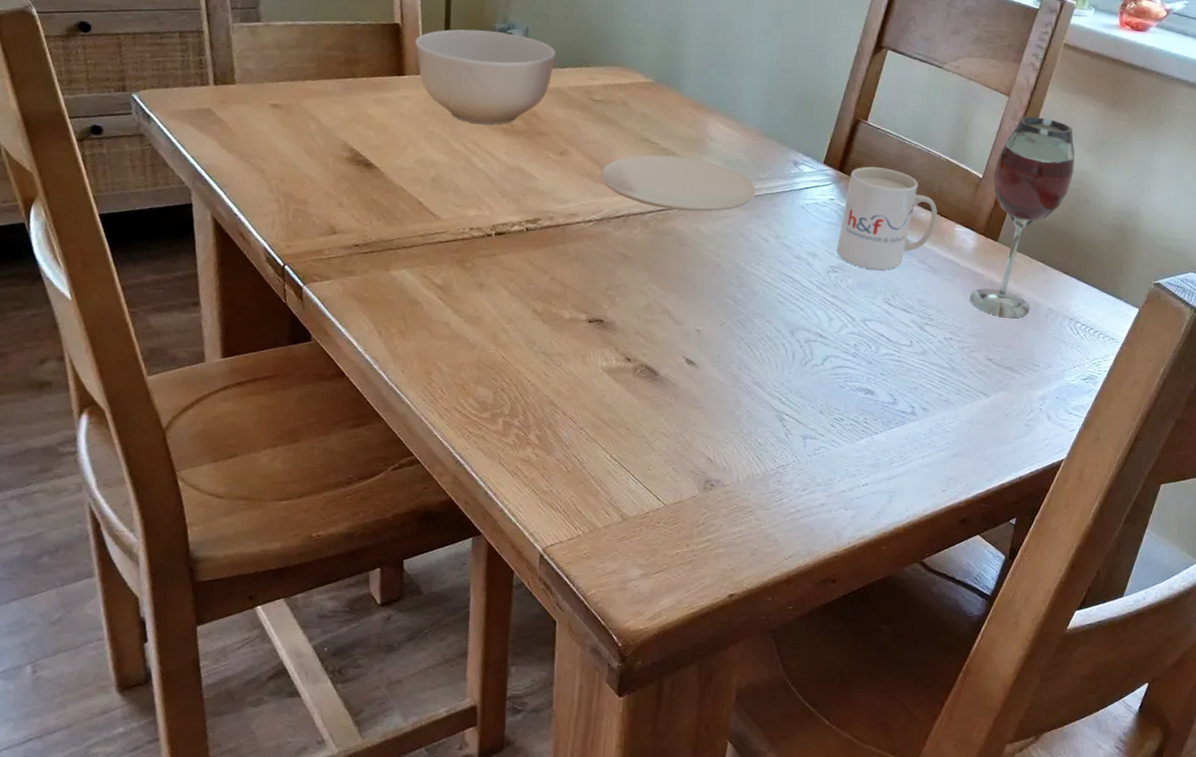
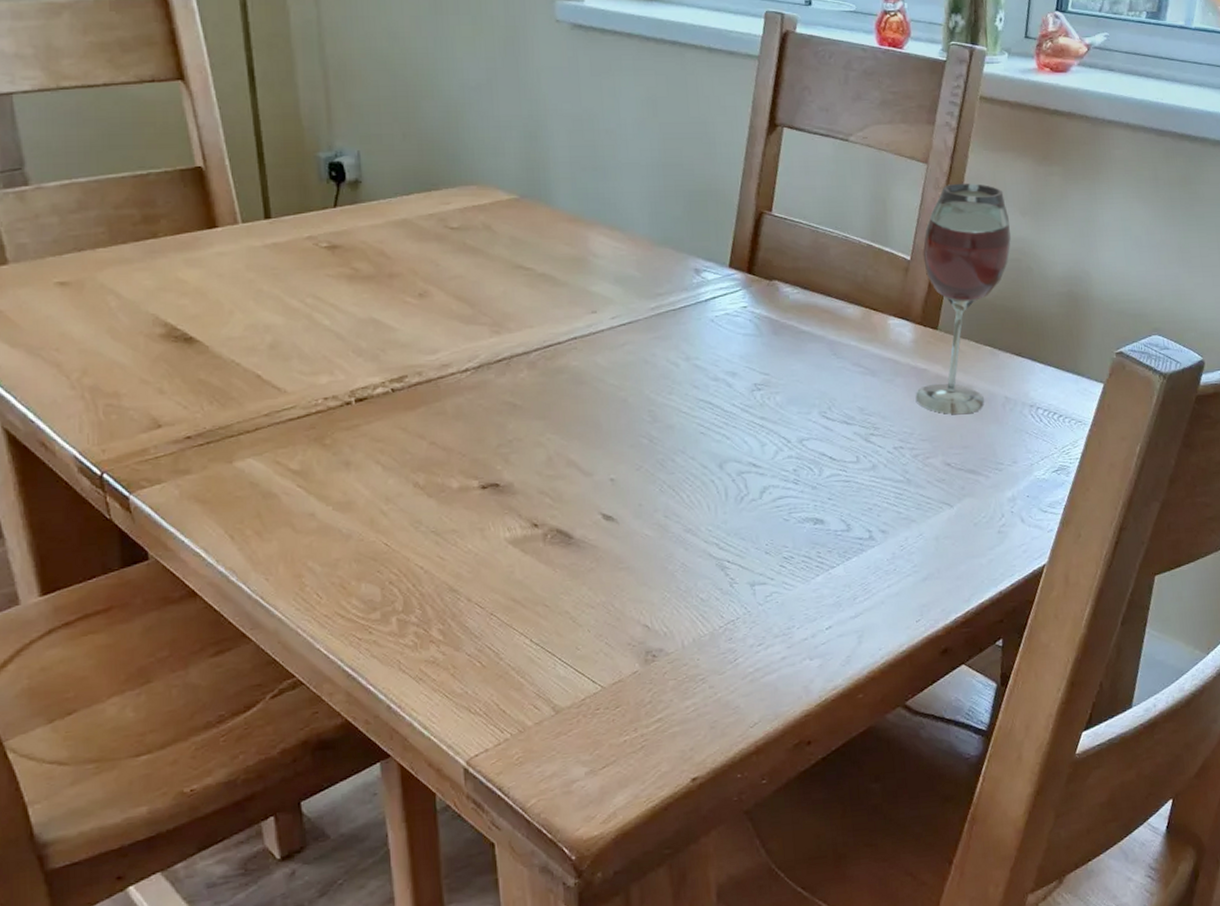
bowl: present [415,29,557,125] -> none [224,162,398,274]
plate: present [600,154,756,212] -> none [470,280,656,344]
mug: present [837,166,937,270] -> none [757,263,867,382]

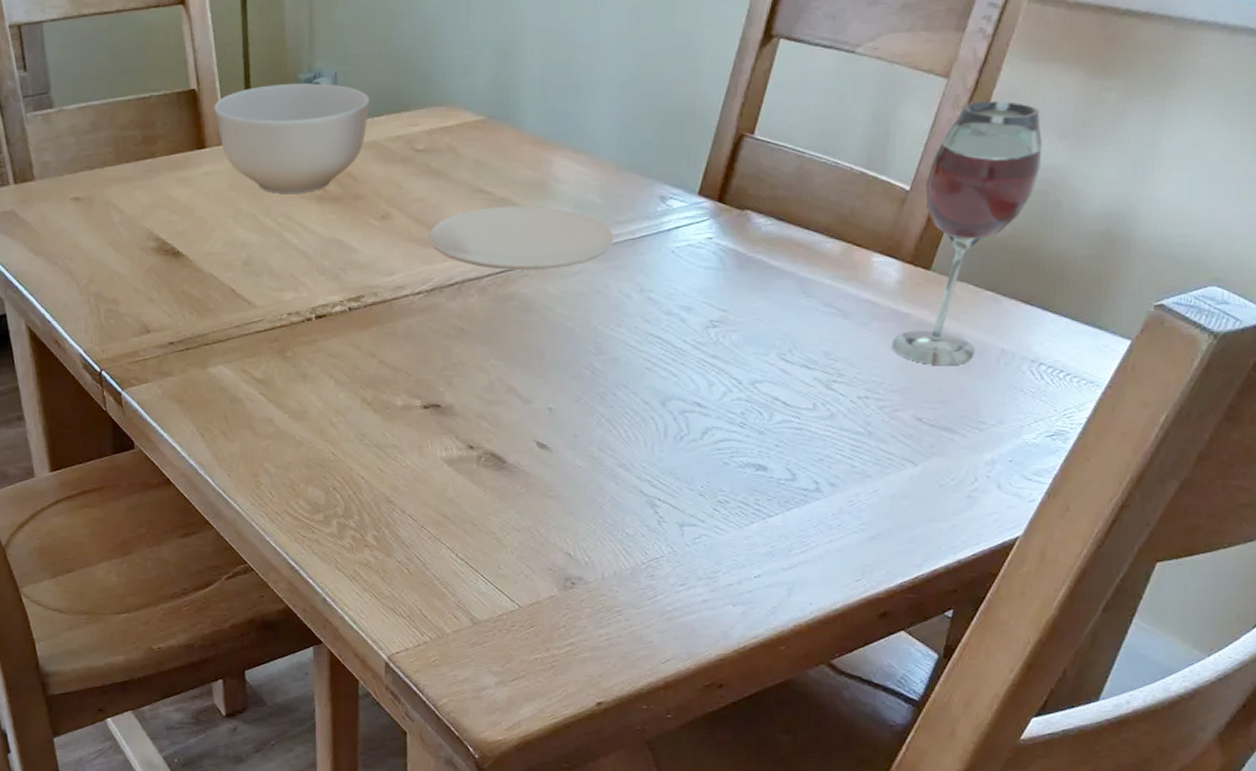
bowl: none [224,162,398,274] -> present [214,83,370,195]
plate: none [470,280,656,344] -> present [428,205,614,271]

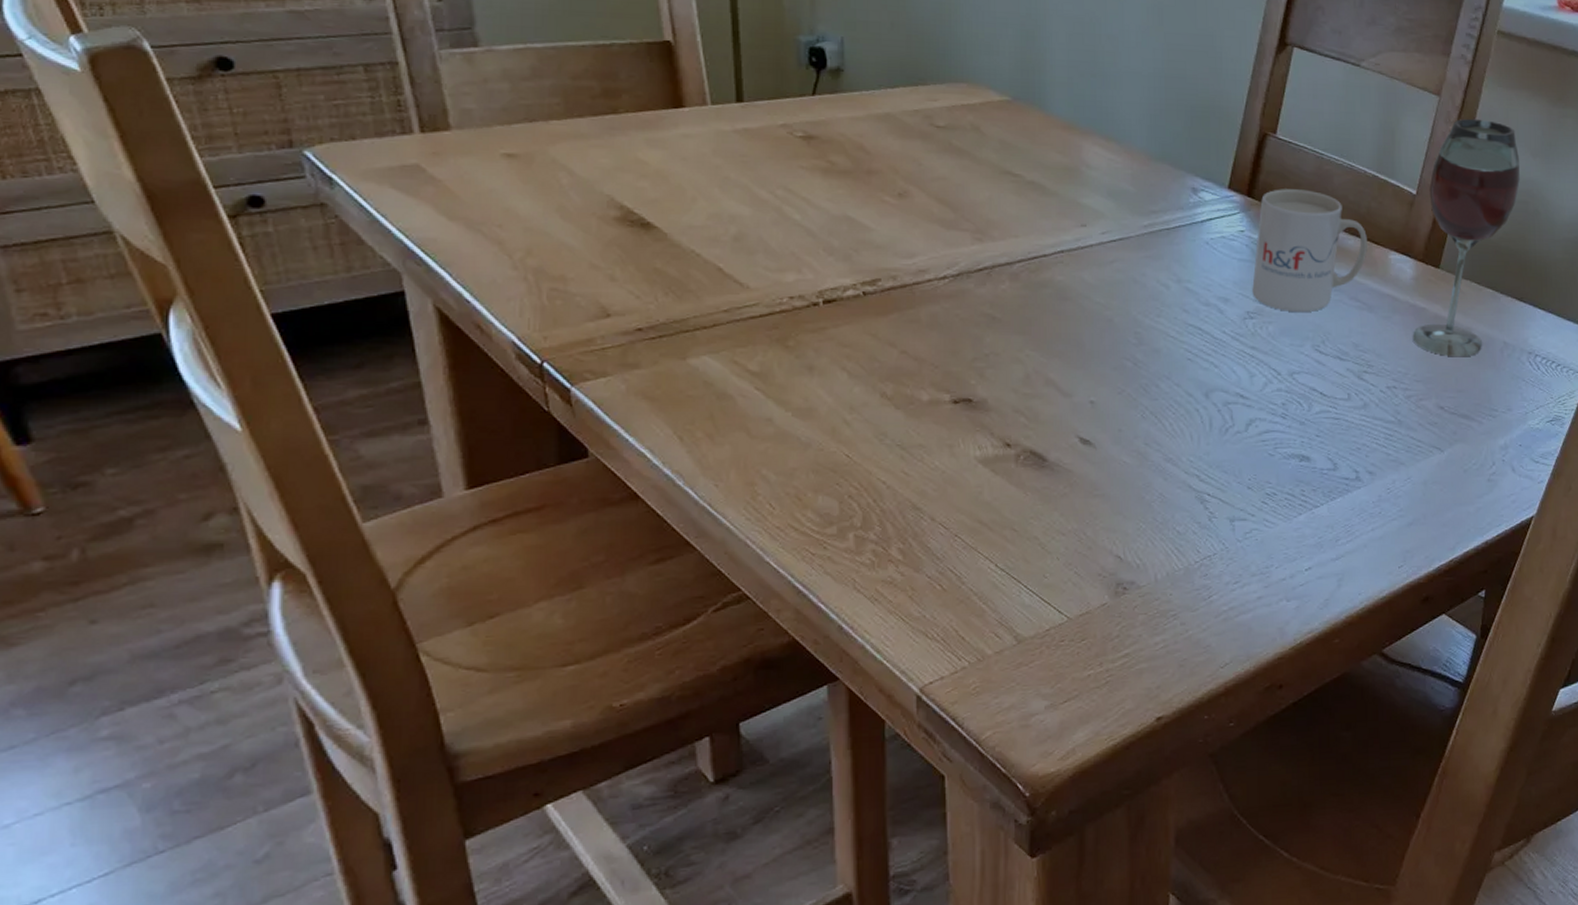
bowl: present [214,83,370,195] -> none [694,44,883,165]
plate: present [428,205,614,271] -> none [952,190,1149,258]
mug: none [717,191,848,321] -> present [1252,189,1367,313]

